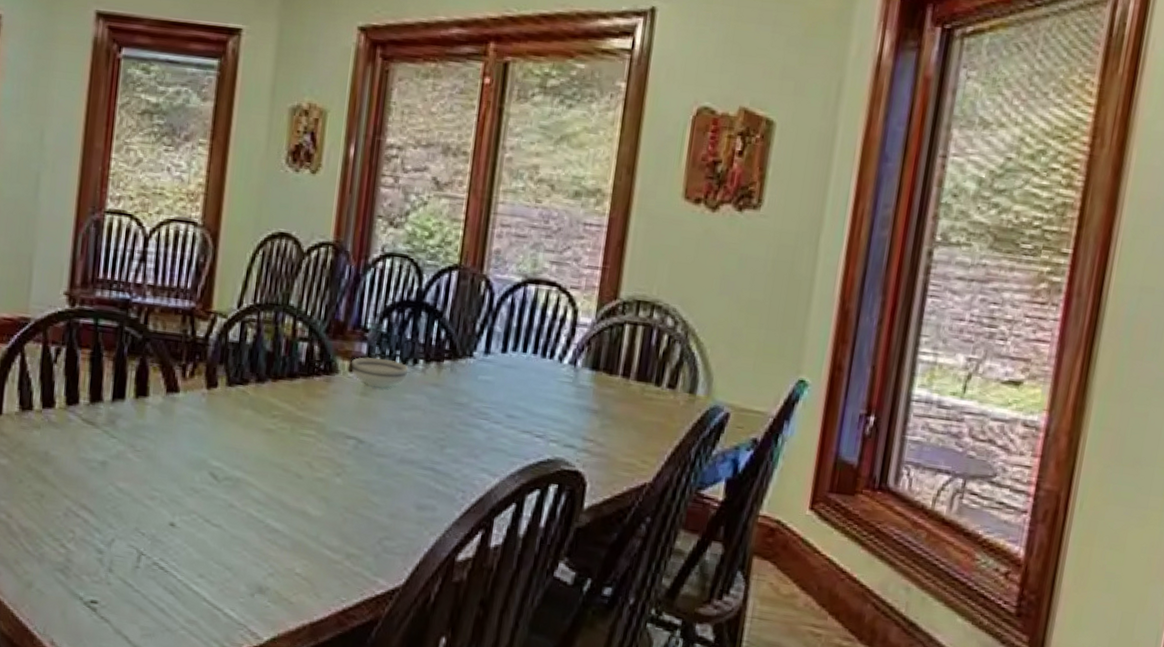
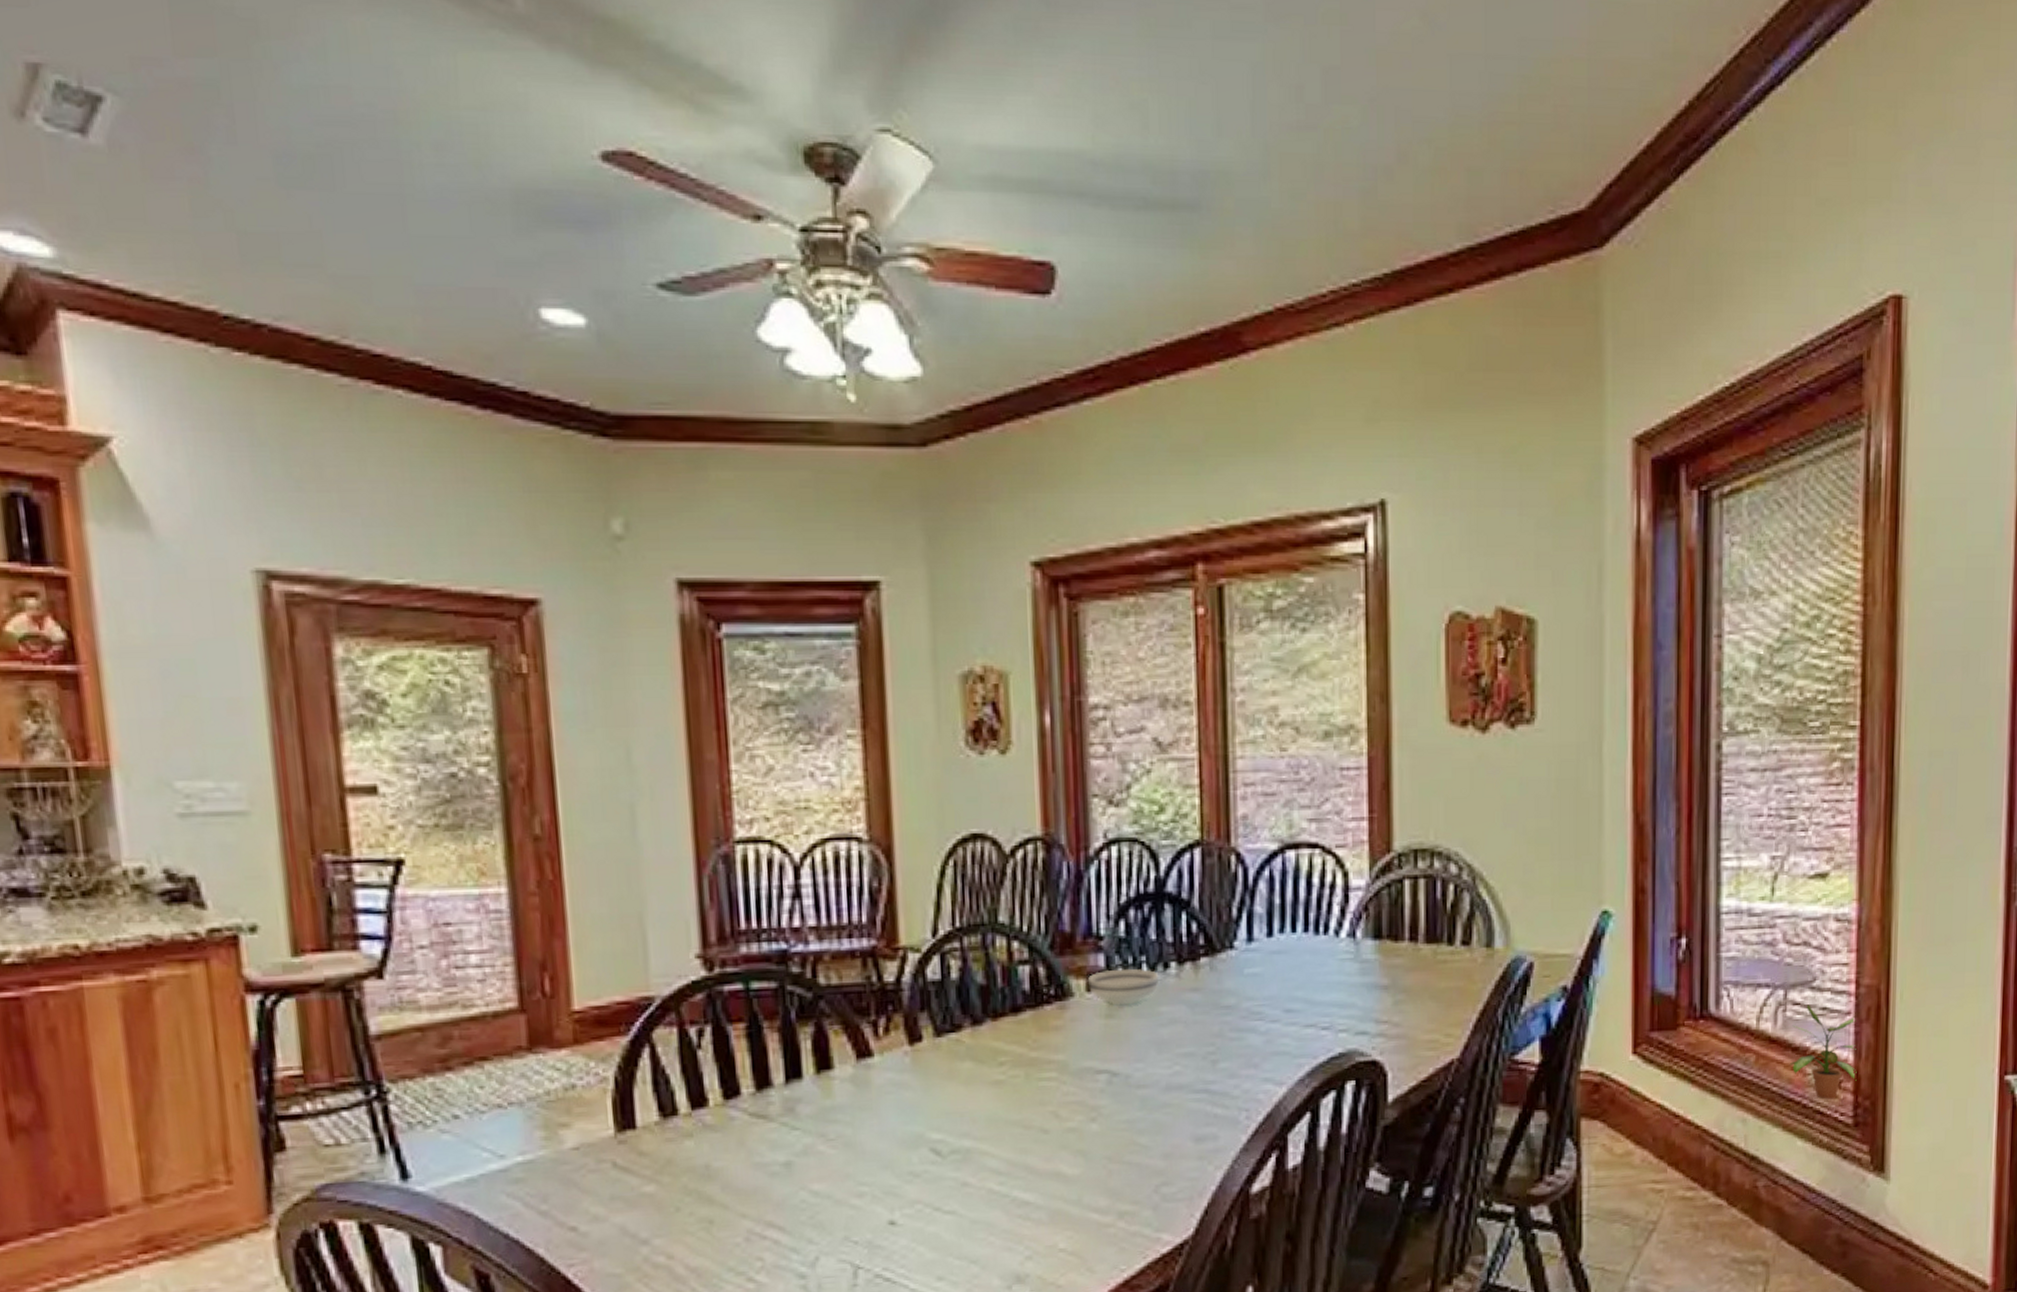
potted plant: none [959,496,1032,587] -> present [1789,1004,1857,1100]

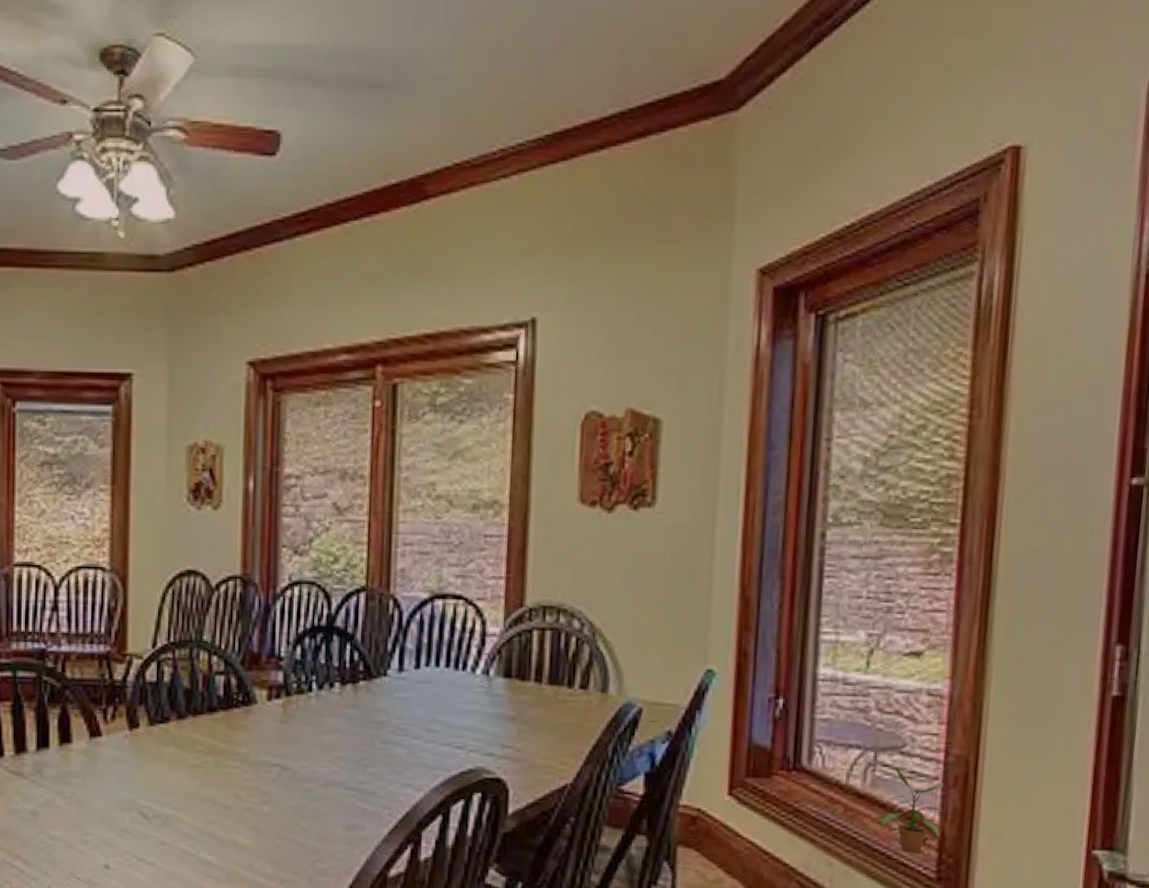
bowl: present [1087,968,1160,1006] -> none [268,685,326,714]

